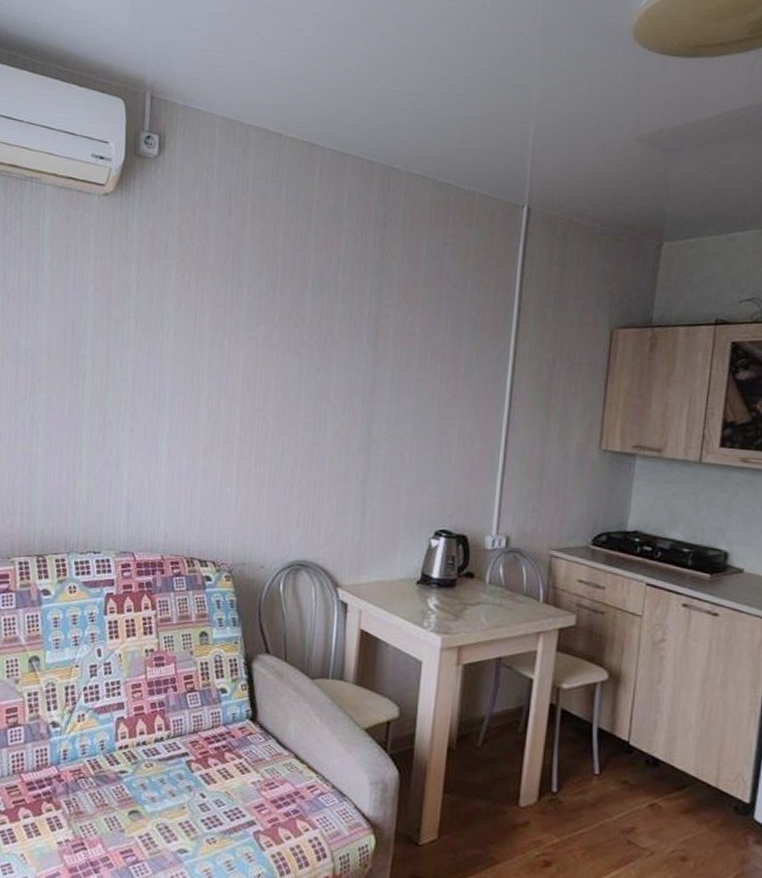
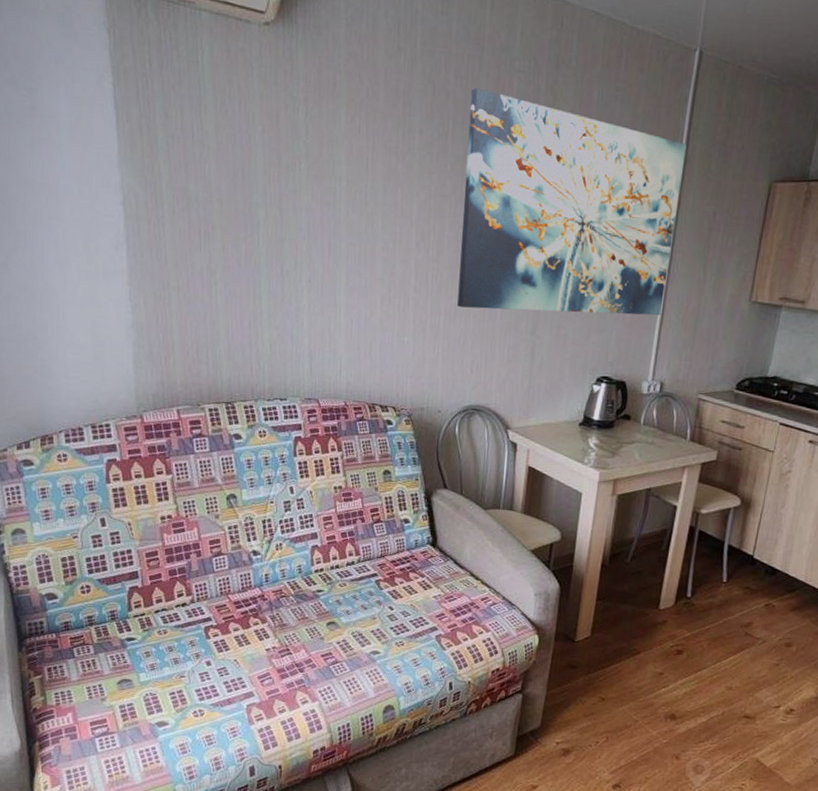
wall art: none [283,245,520,465] -> present [457,87,687,316]

